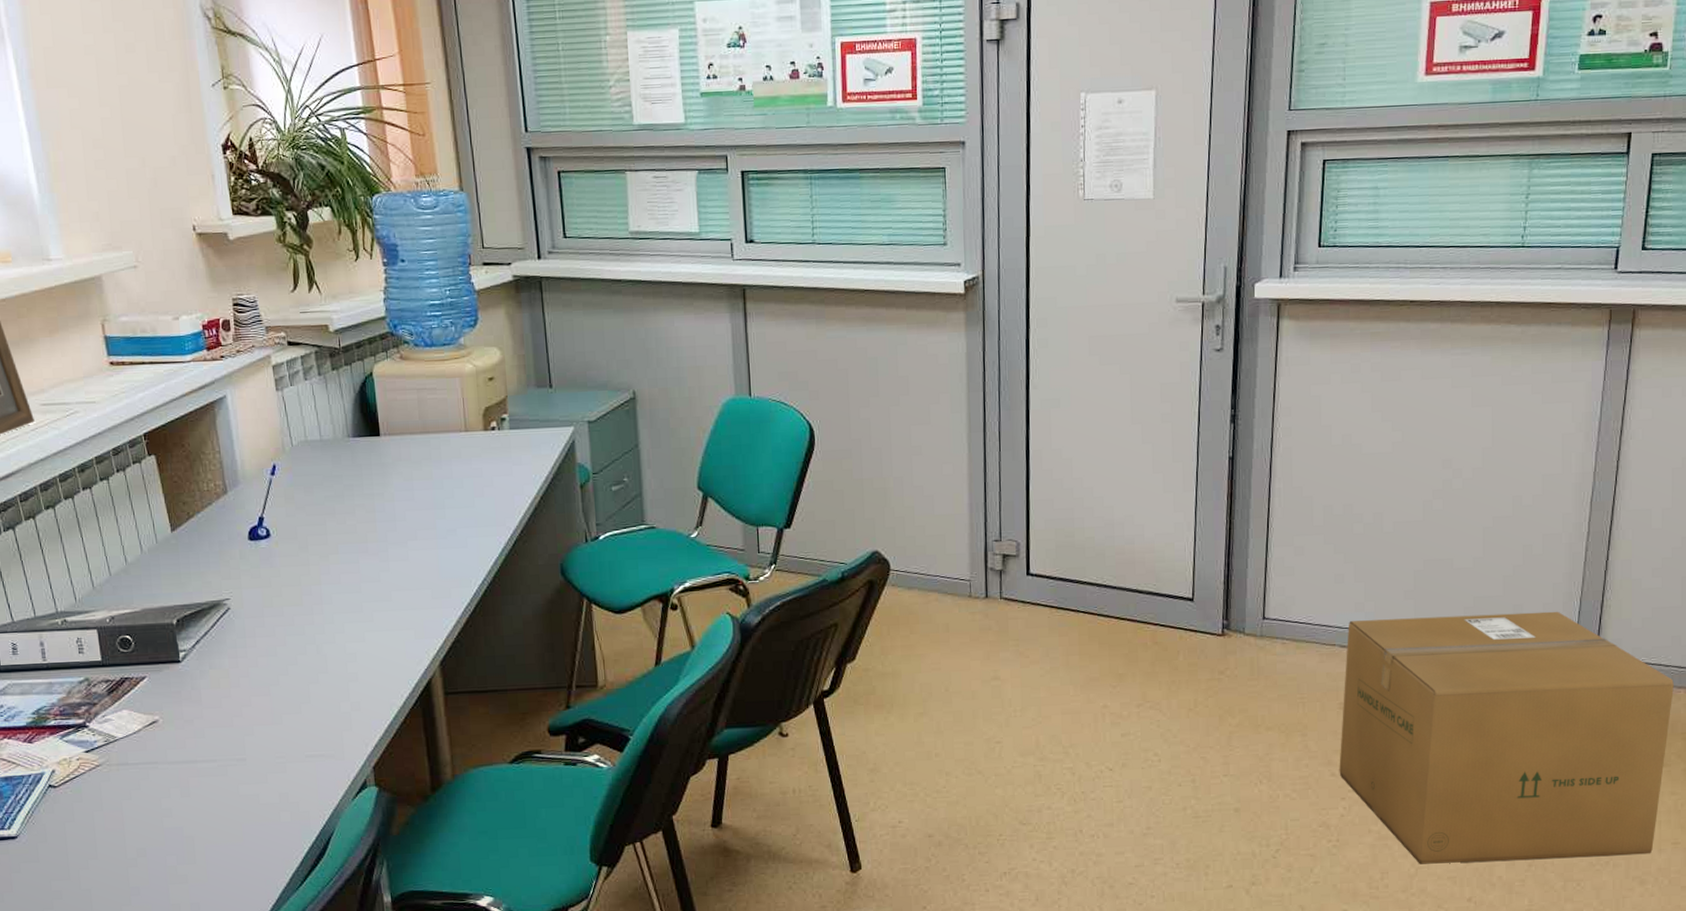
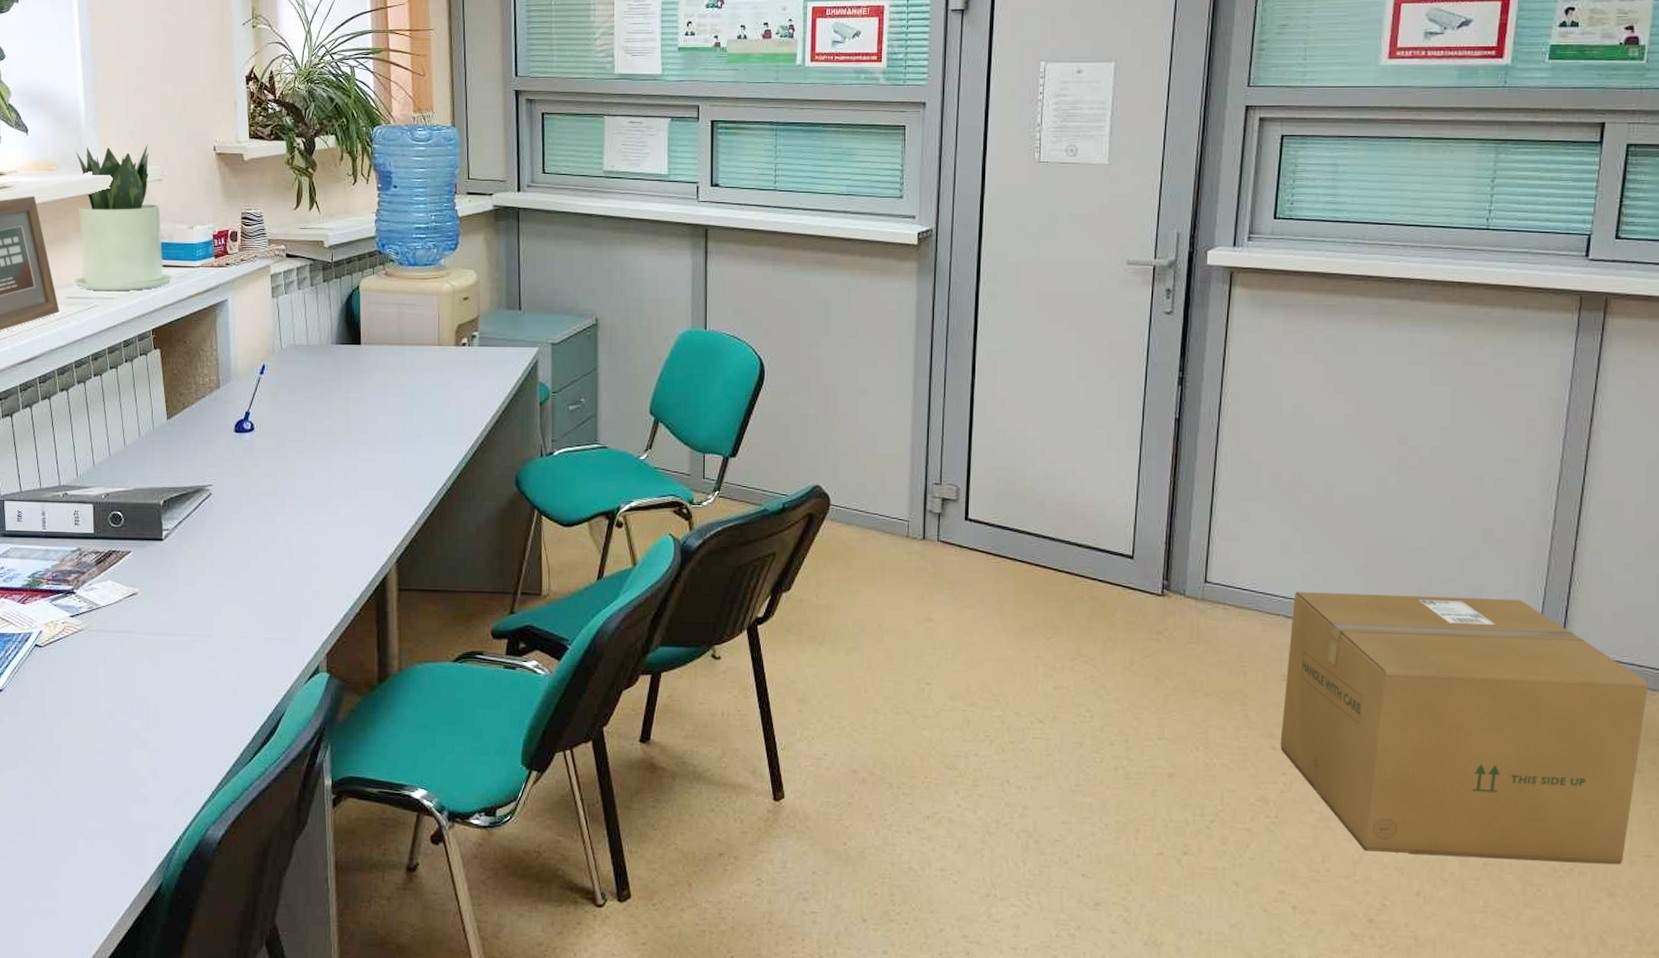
planter: none [33,227,161,396] -> present [74,144,173,292]

